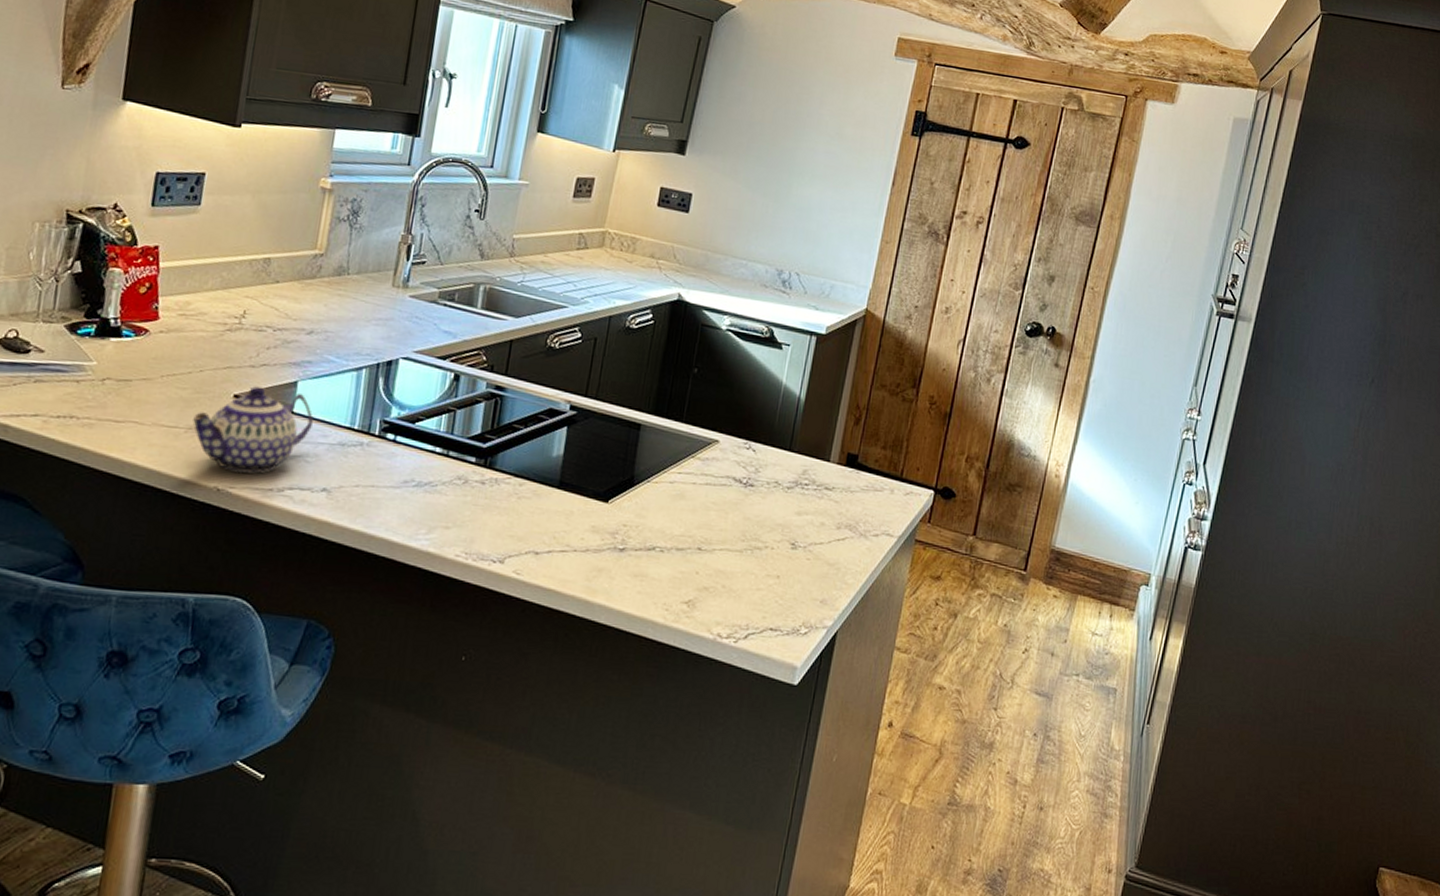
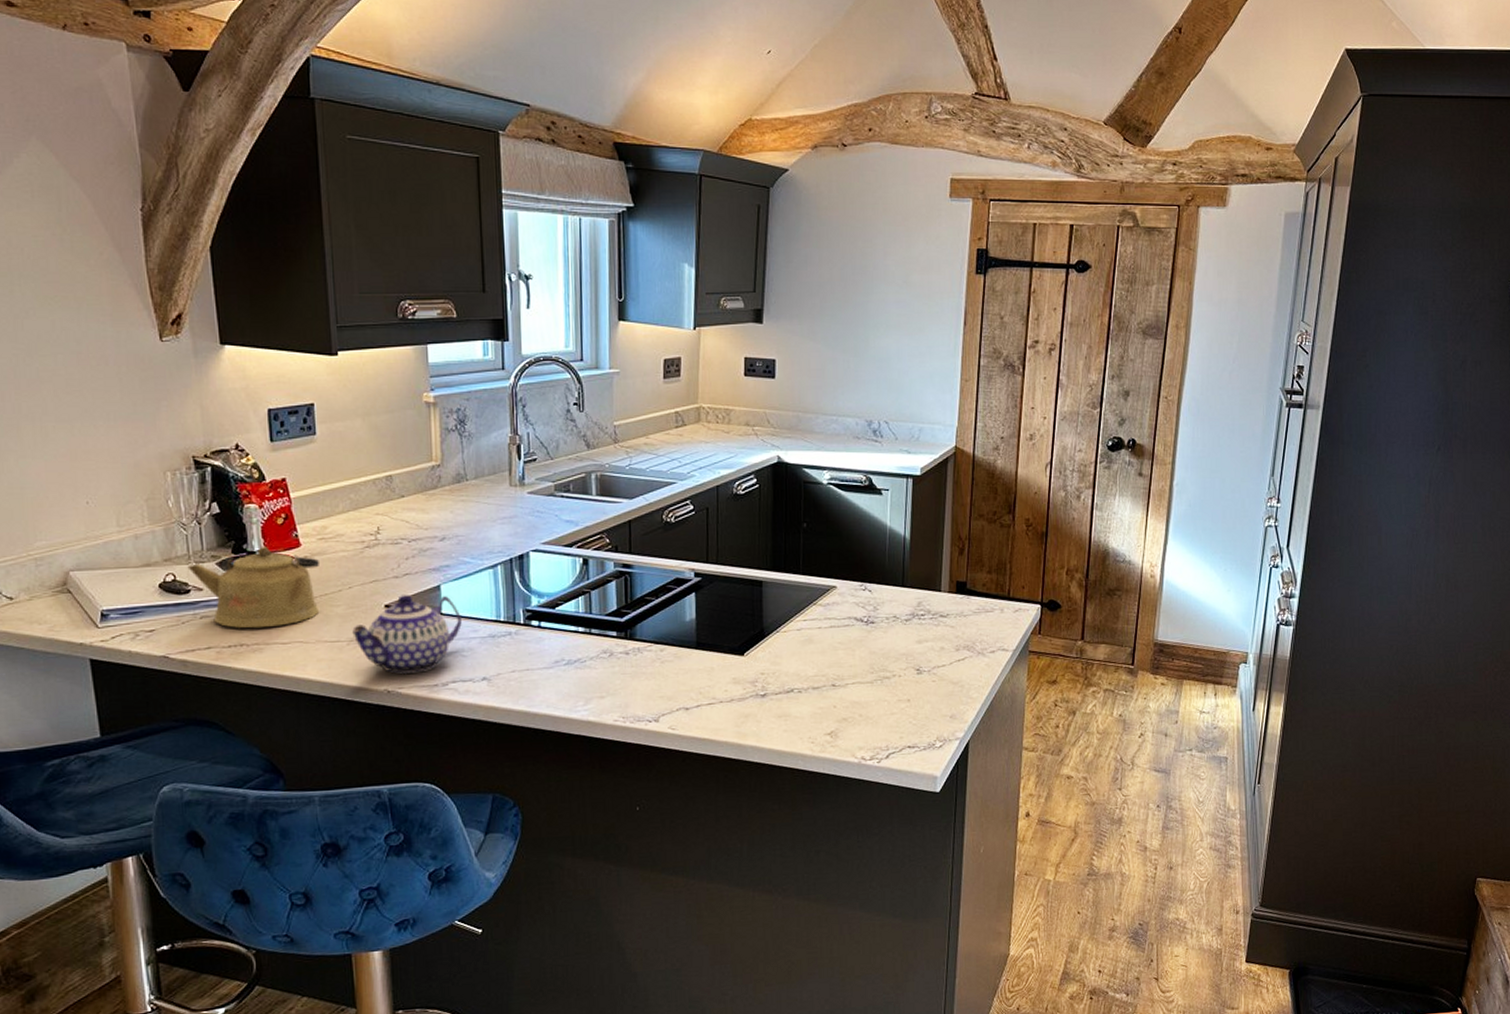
kettle: none [33,314,176,402] -> present [187,547,321,629]

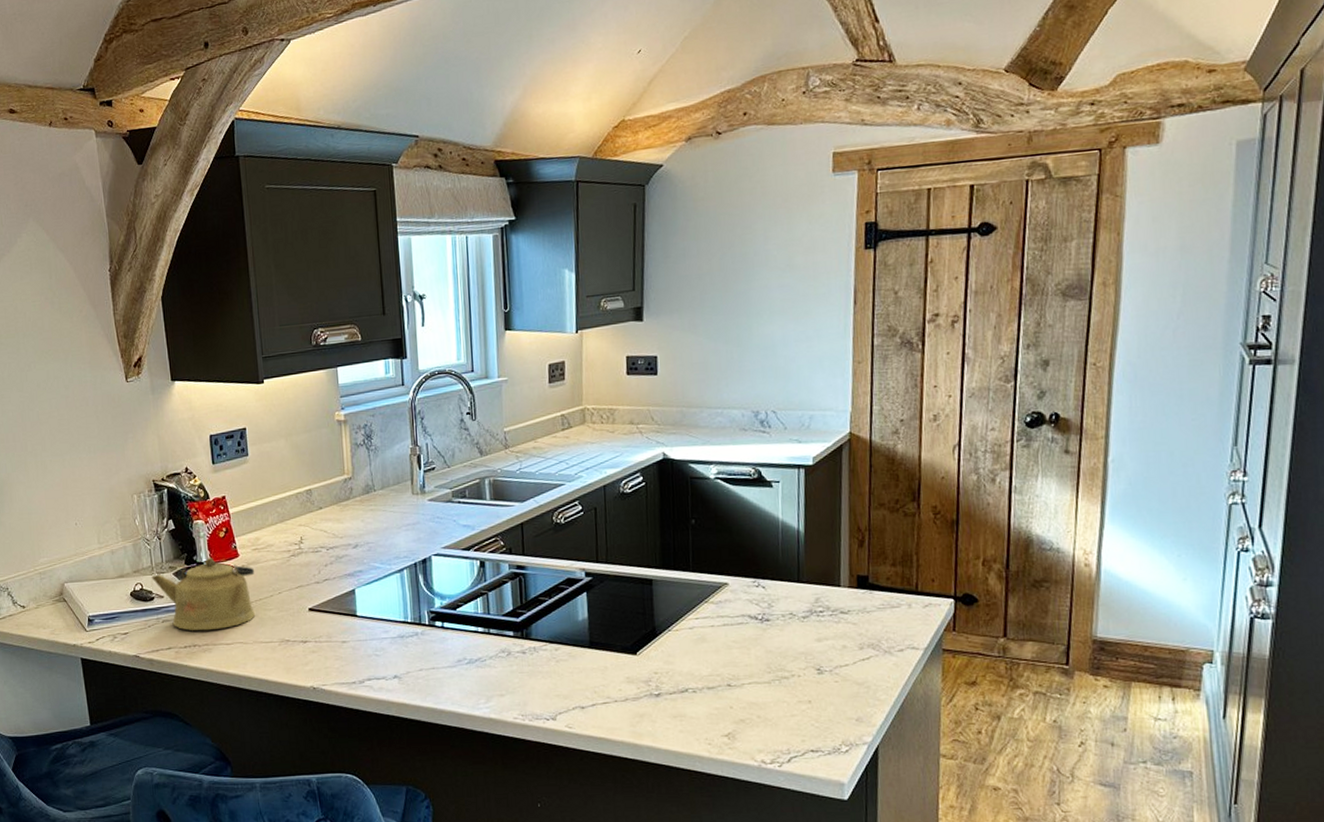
teapot: present [352,595,462,674] -> none [282,598,374,672]

